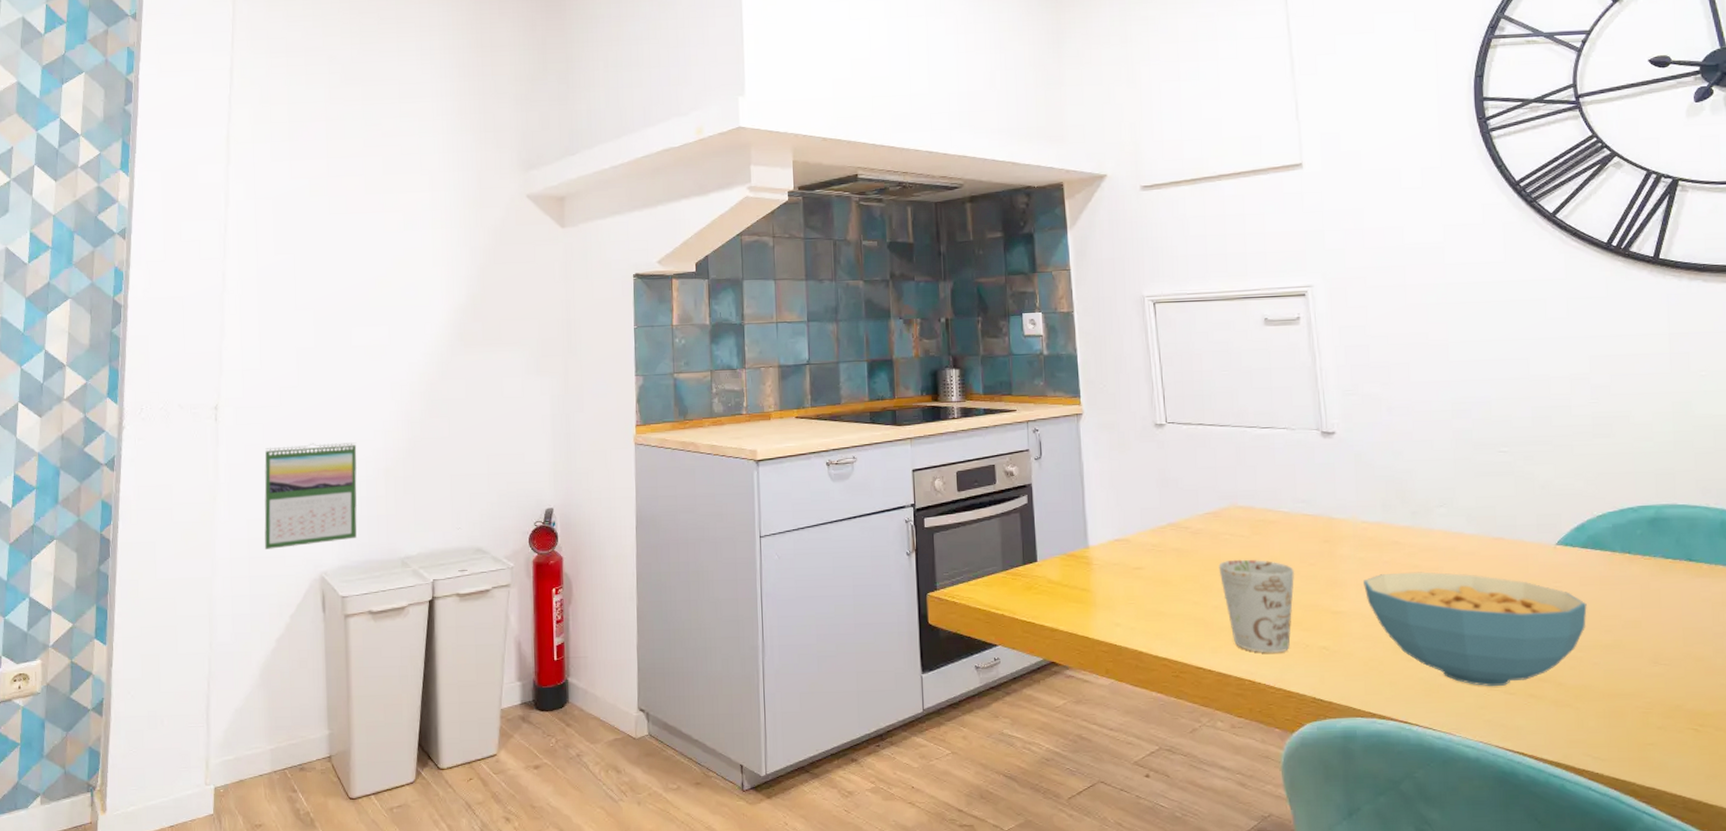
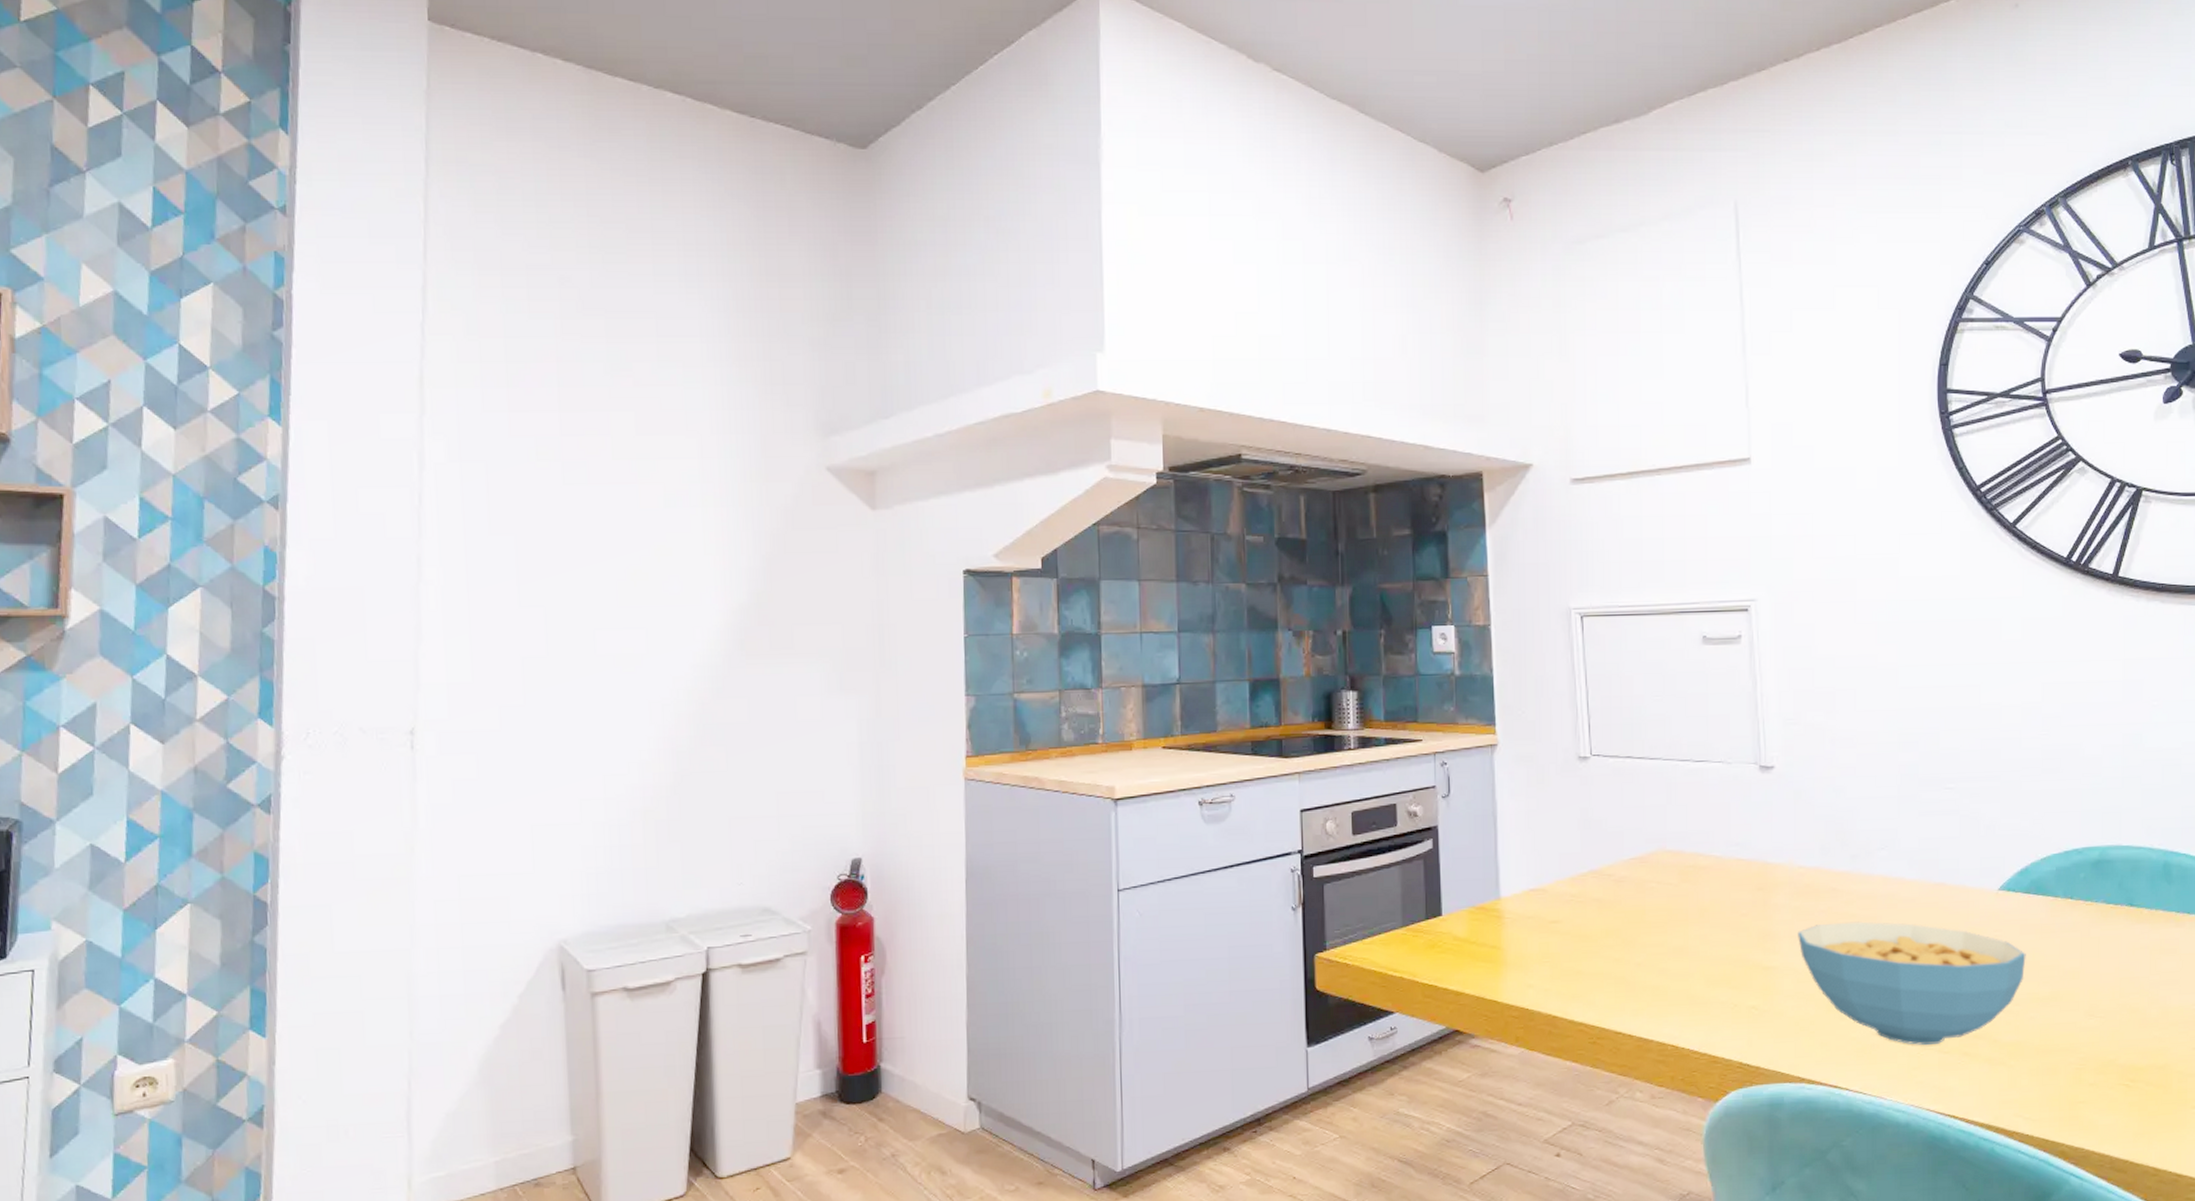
calendar: present [264,442,357,549] -> none [480,777,607,913]
mug: present [1218,559,1294,653] -> none [1643,910,1724,1015]

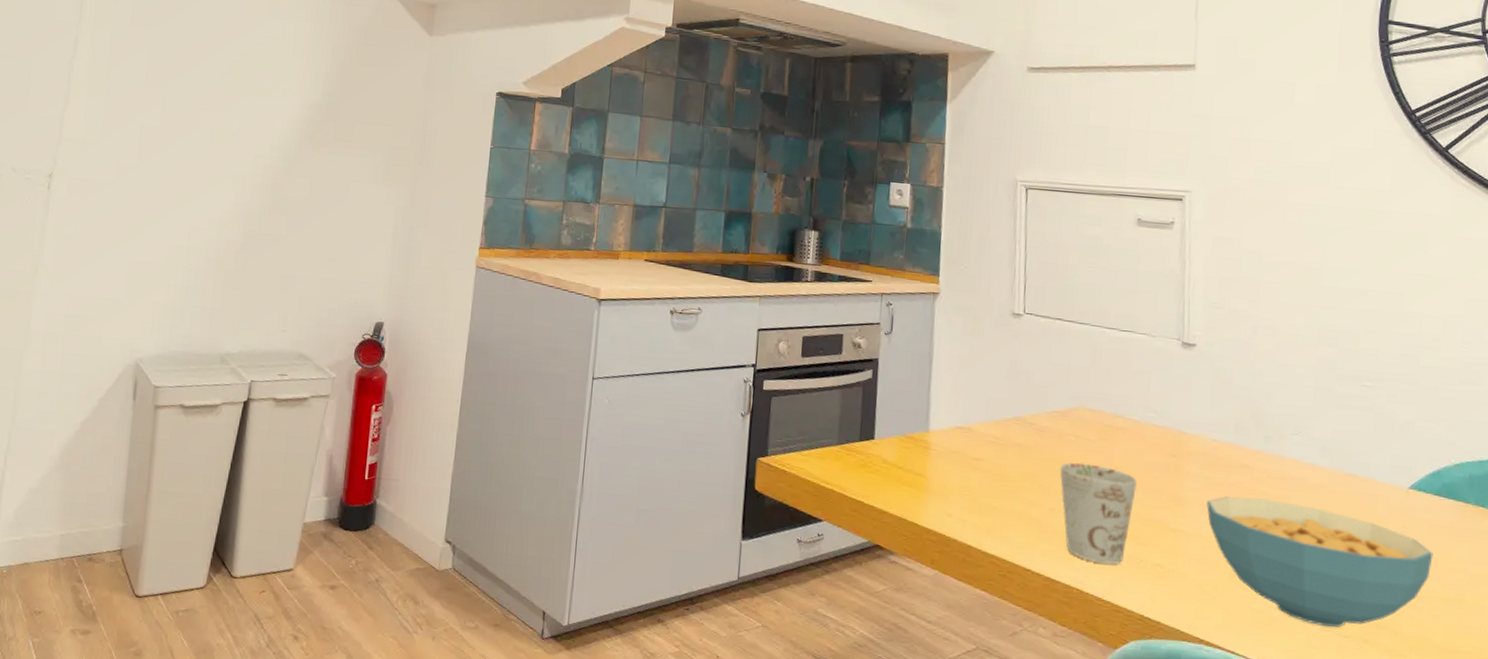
mug: none [1643,910,1724,1015] -> present [1060,462,1137,565]

